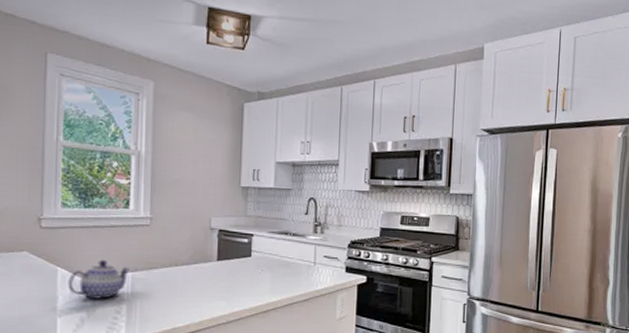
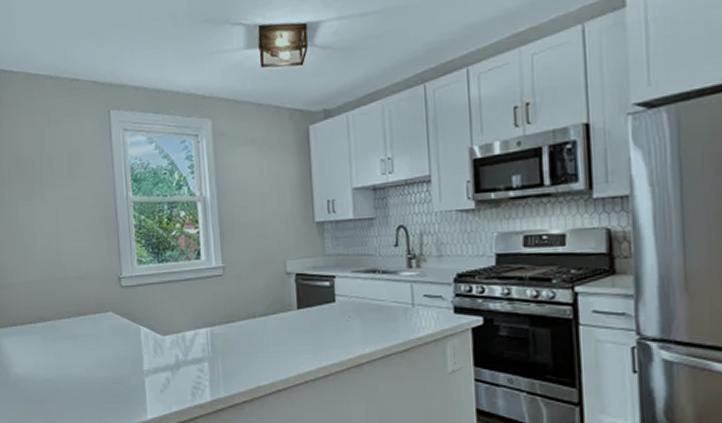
teapot: present [67,259,129,300] -> none [150,315,207,359]

